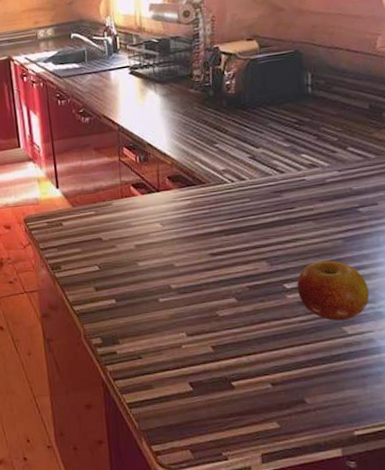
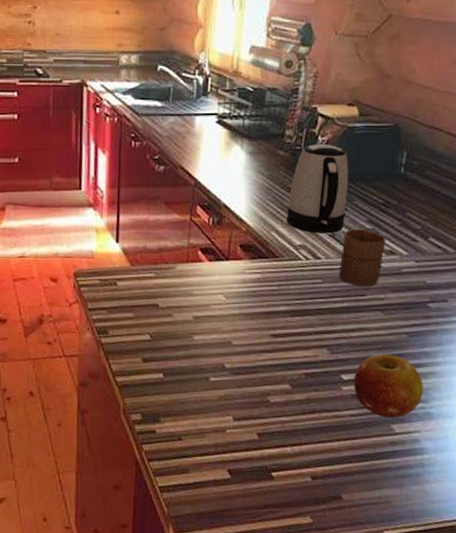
kettle: none [206,77,263,158] -> present [286,144,349,234]
cup: none [263,148,306,201] -> present [339,228,386,287]

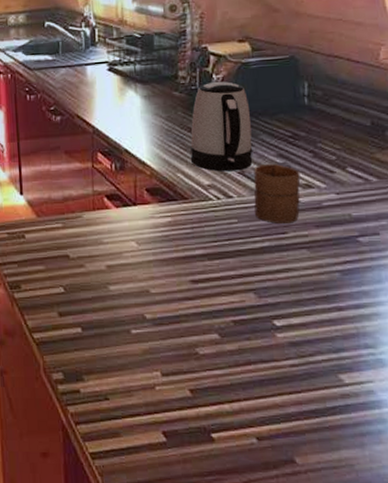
fruit: present [353,354,423,418] -> none [288,296,370,367]

